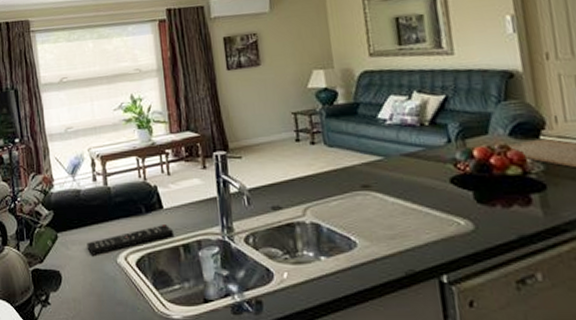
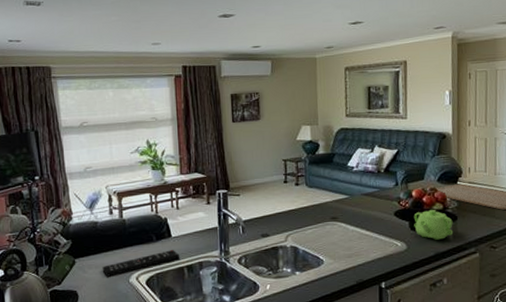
teapot: none [479,174,543,217] -> present [413,209,454,240]

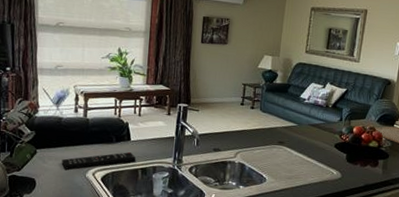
teapot: present [413,209,454,240] -> none [350,145,385,173]

